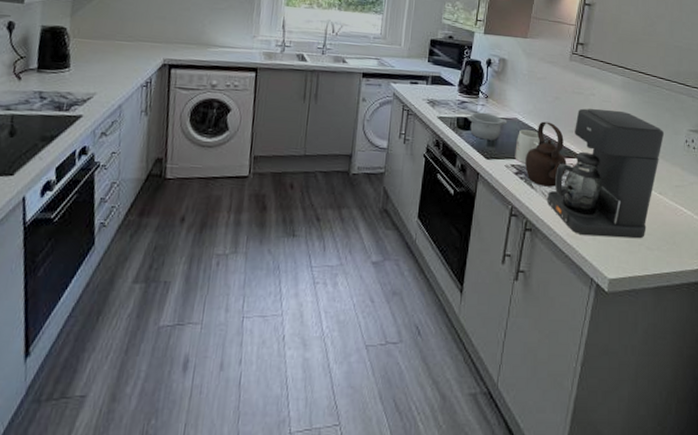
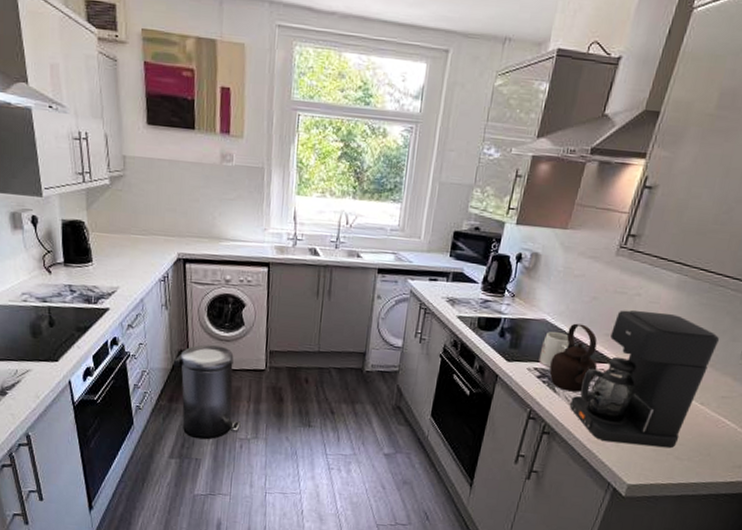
pedal bin: none [148,151,219,258] -> present [174,344,241,440]
cooking pot: present [467,112,508,140] -> none [489,311,535,342]

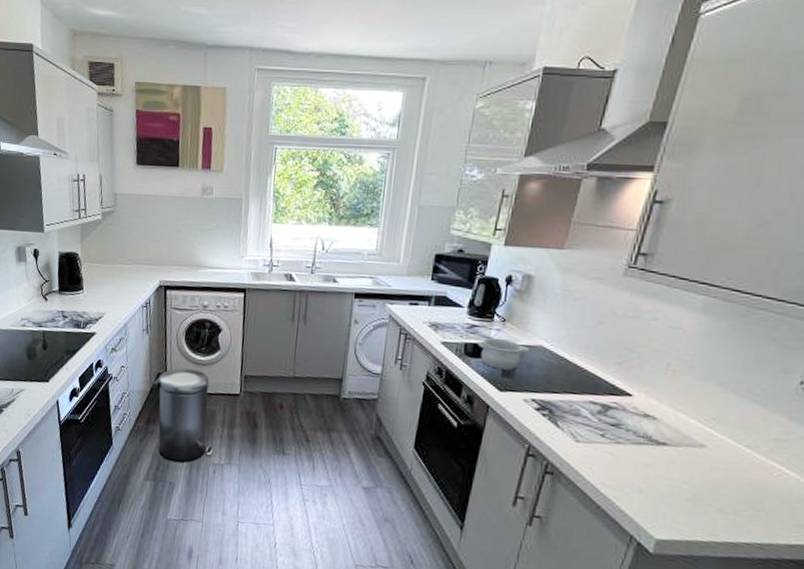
cooking pot: none [489,311,535,342] -> present [477,337,530,371]
mug: present [539,332,569,368] -> none [536,359,573,399]
teapot: present [549,323,598,392] -> none [550,350,609,428]
coffee maker: present [569,310,720,449] -> none [576,336,766,499]

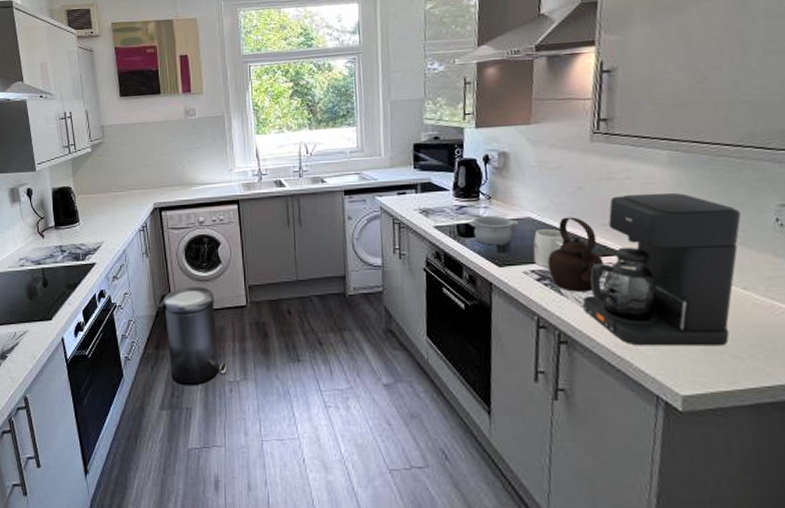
mug: none [536,359,573,399] -> present [532,229,564,268]
teapot: none [550,350,609,428] -> present [548,217,604,292]
coffee maker: none [576,336,766,499] -> present [582,192,742,346]

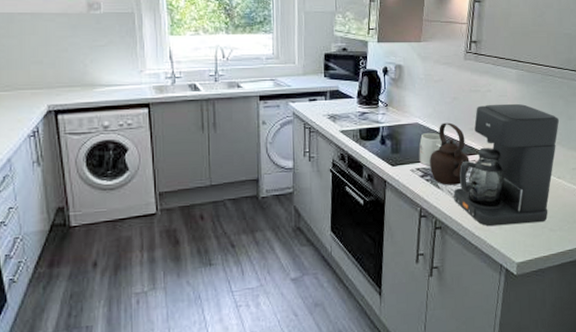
pedal bin: present [158,287,228,386] -> none [52,196,135,304]
cooking pot: present [468,215,519,246] -> none [369,121,409,148]

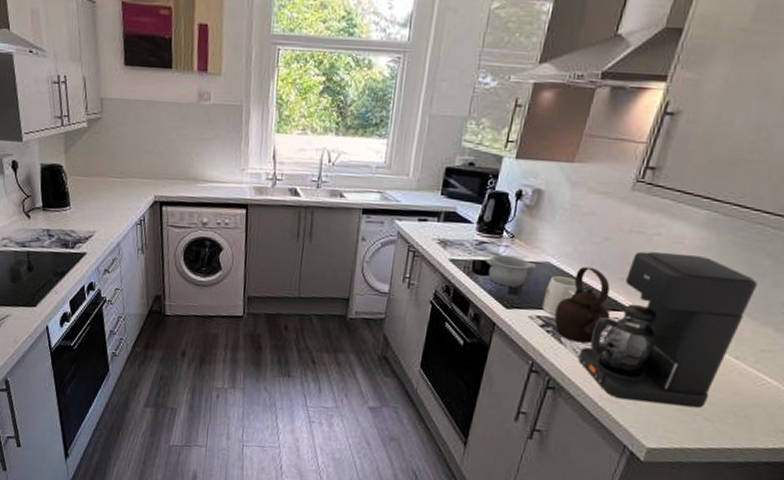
cooking pot: none [369,121,409,148] -> present [485,254,537,288]

